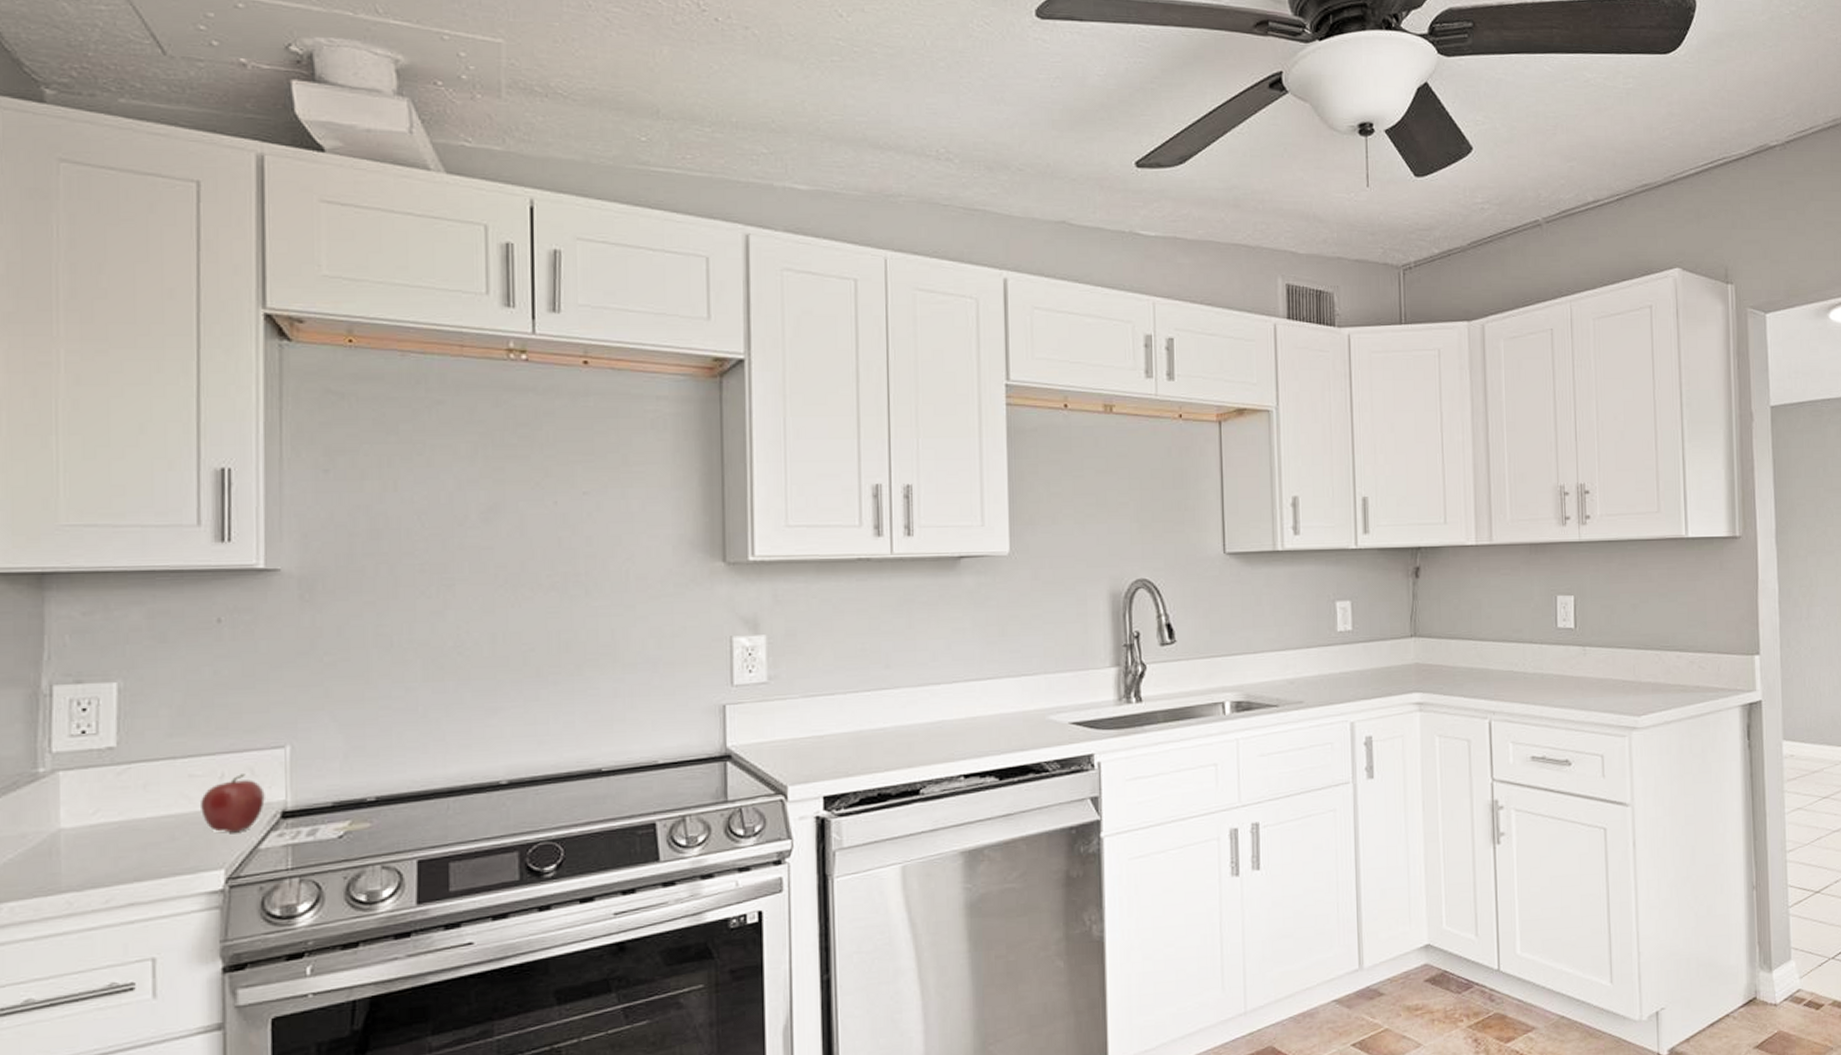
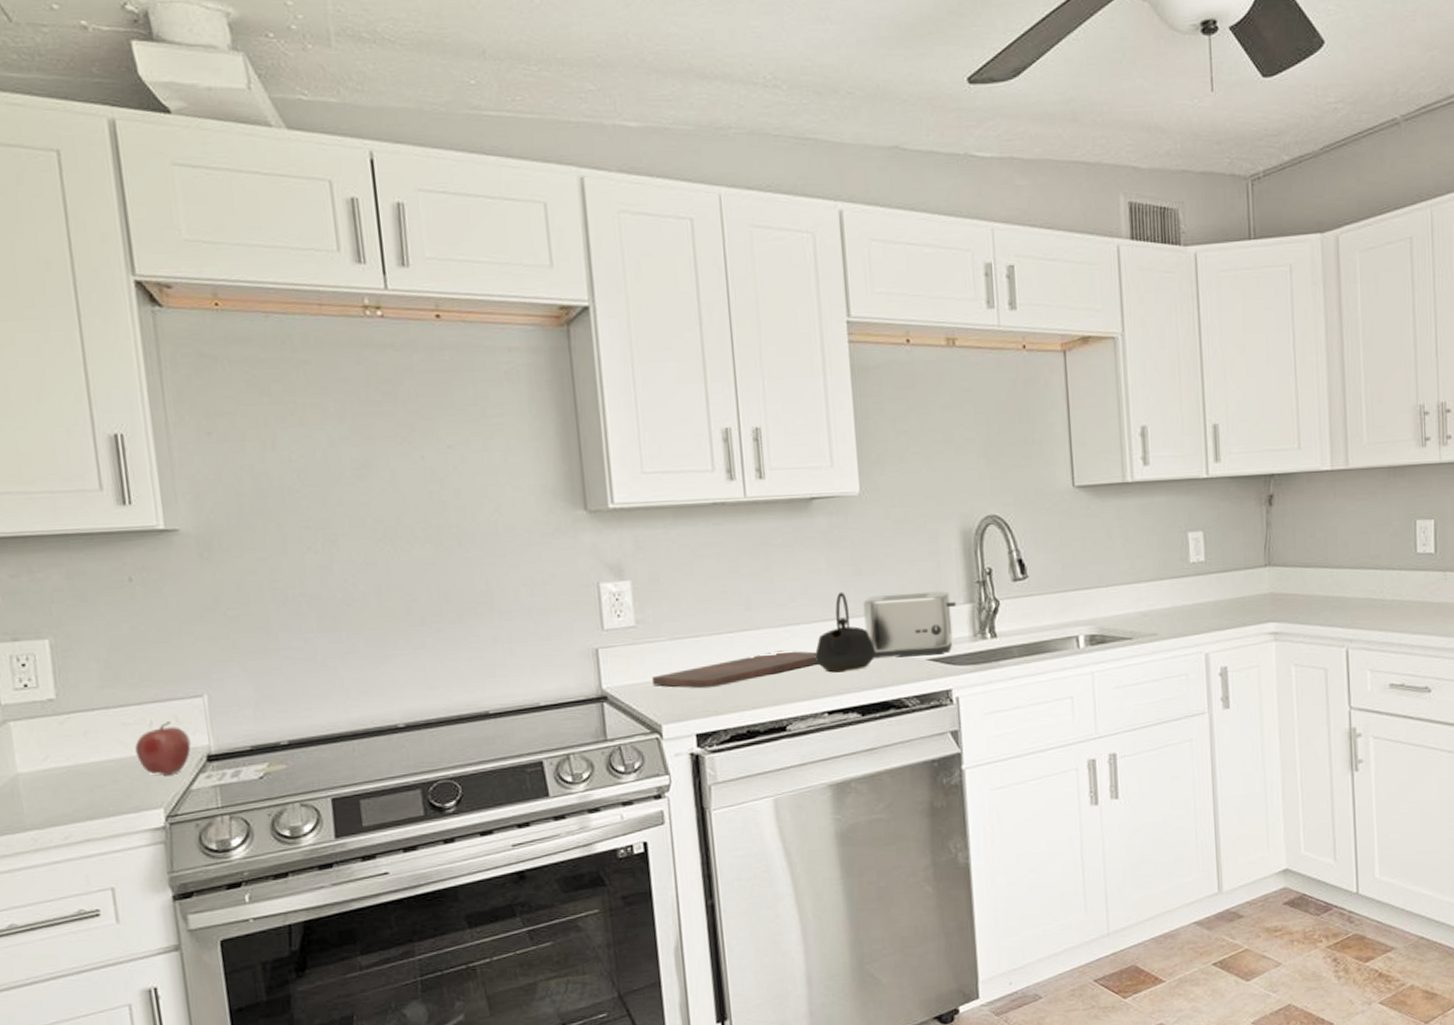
cutting board: none [780,710,956,749] -> present [651,650,818,689]
kettle: none [953,652,1018,735] -> present [814,592,877,673]
toaster: none [1007,653,1103,721] -> present [863,591,957,659]

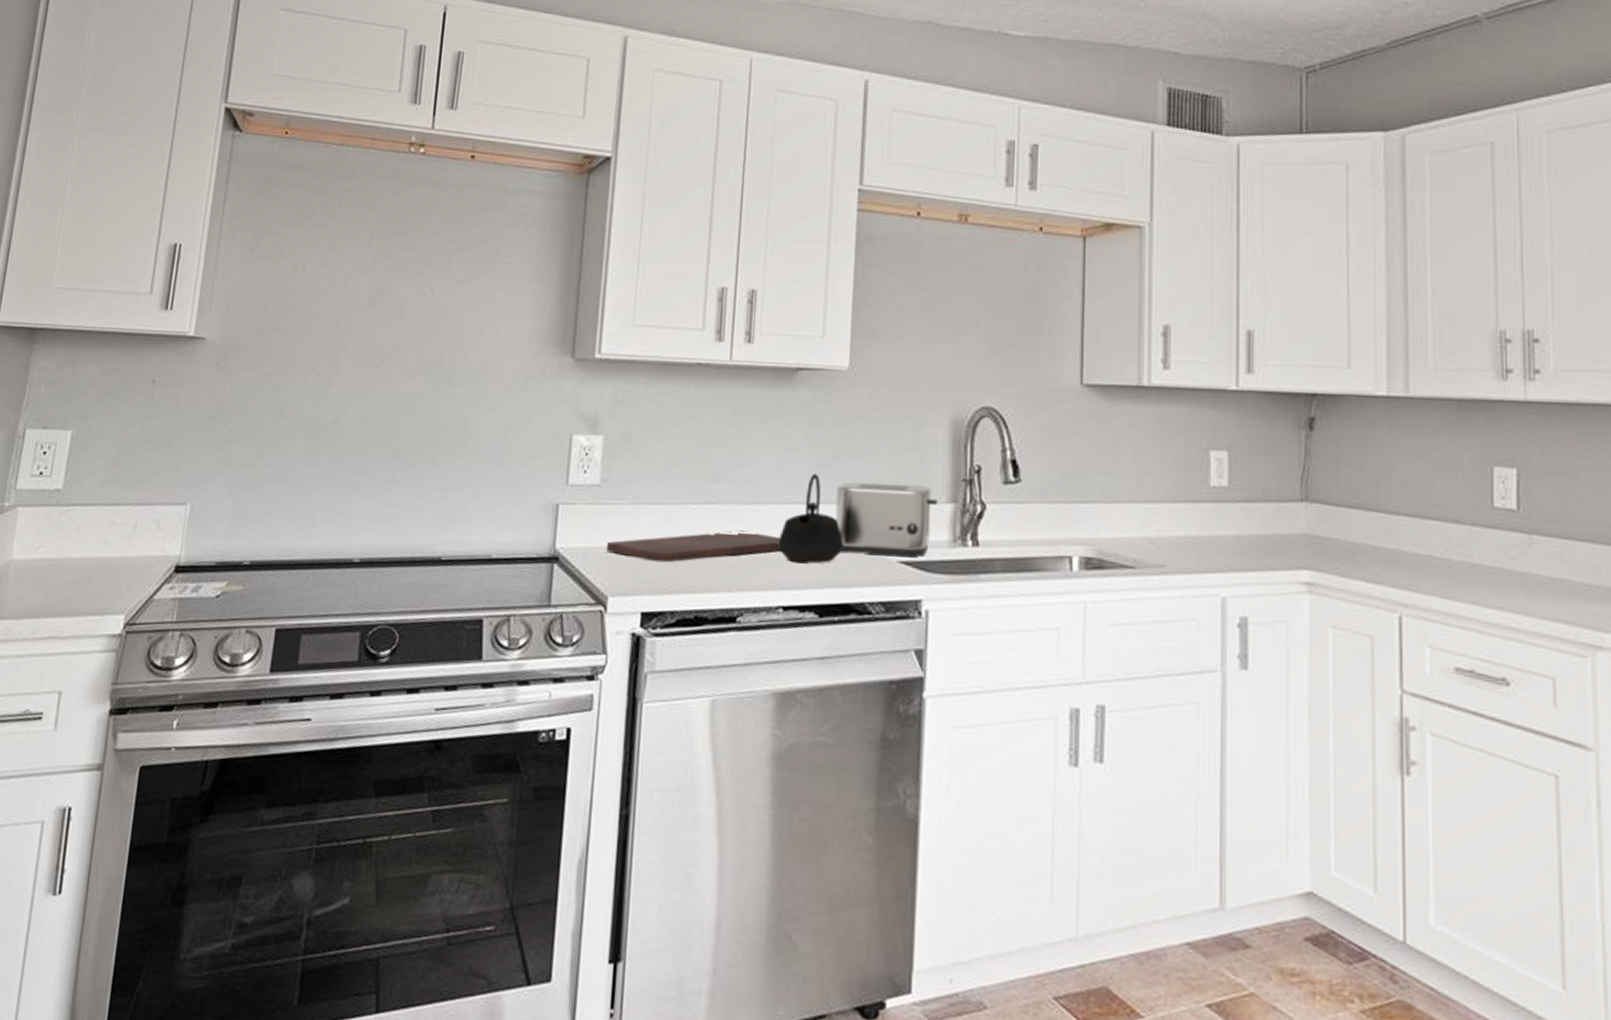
fruit: present [135,721,191,775] -> none [115,526,165,581]

